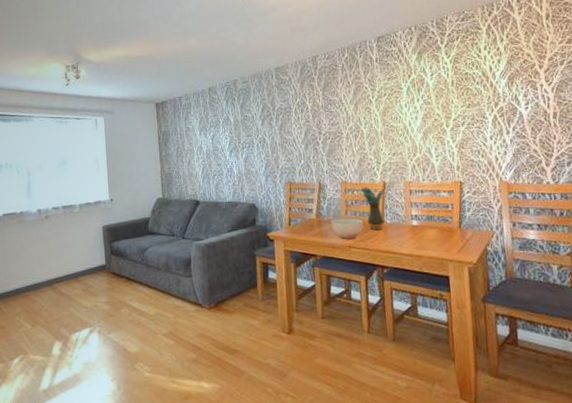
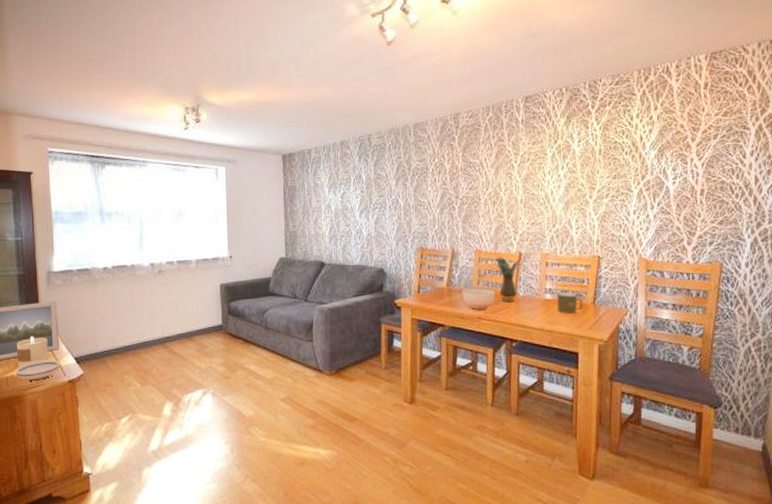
mug: none [423,218,450,240] -> present [556,292,583,315]

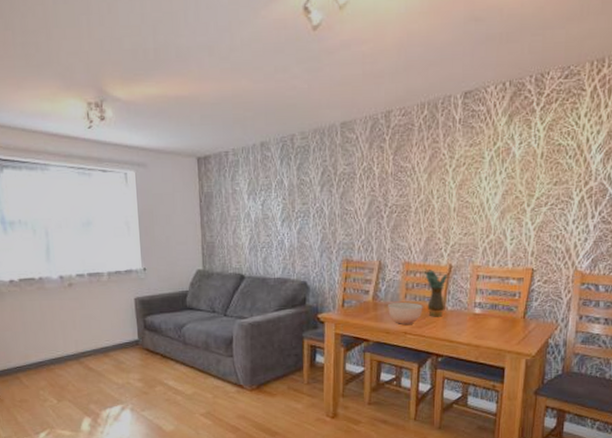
mug: present [556,292,583,315] -> none [485,306,513,330]

